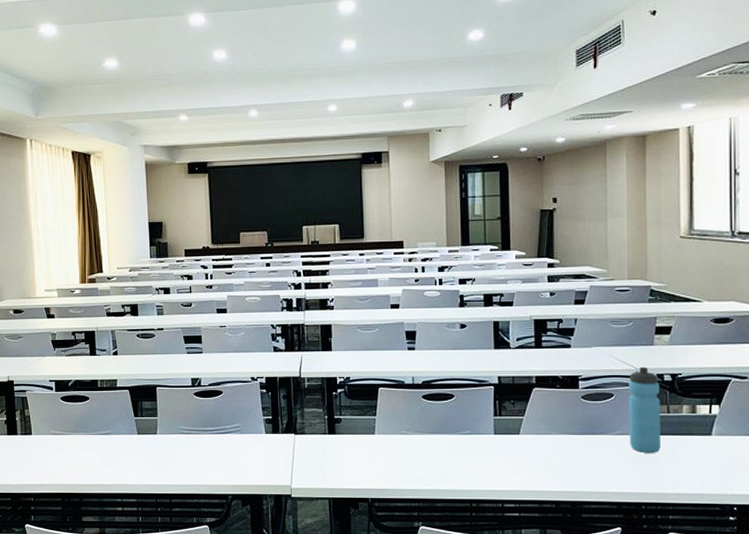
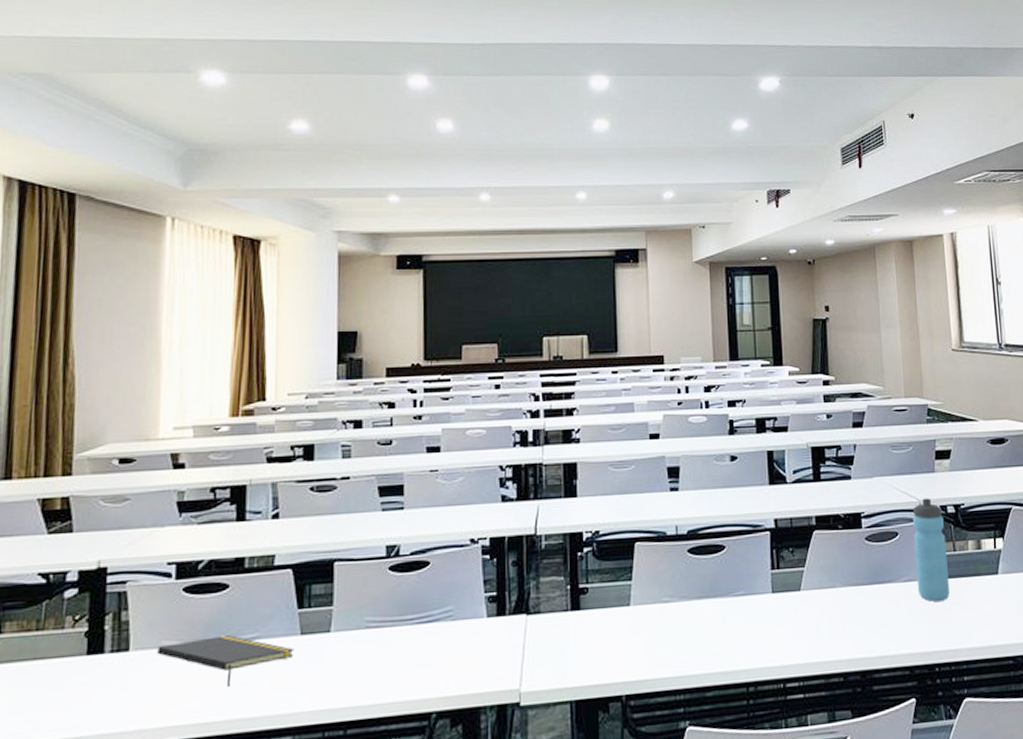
notepad: none [48,430,134,463] -> present [157,635,295,687]

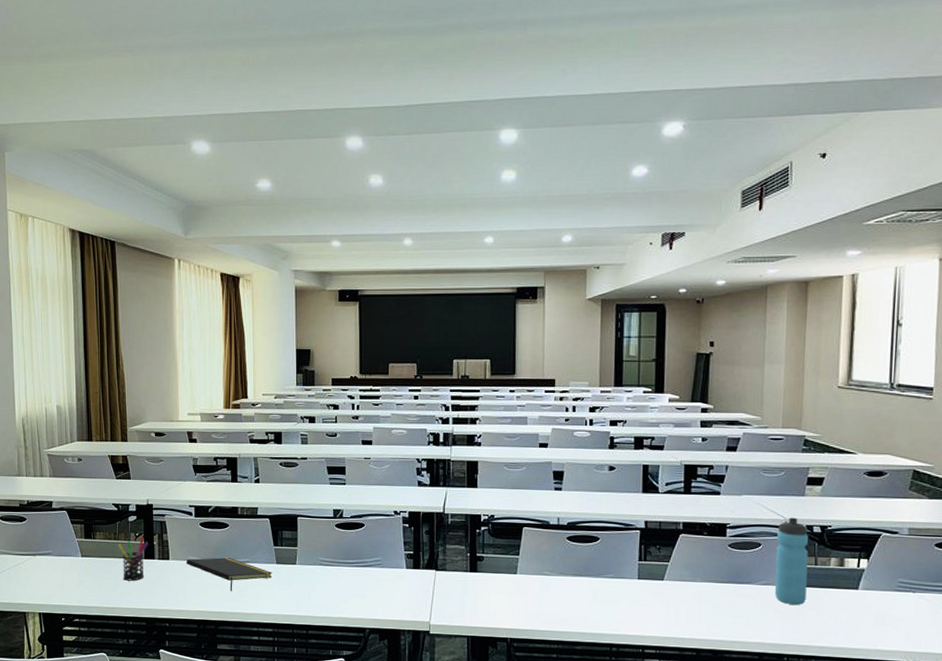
pen holder: none [42,620,96,695] -> present [118,537,149,581]

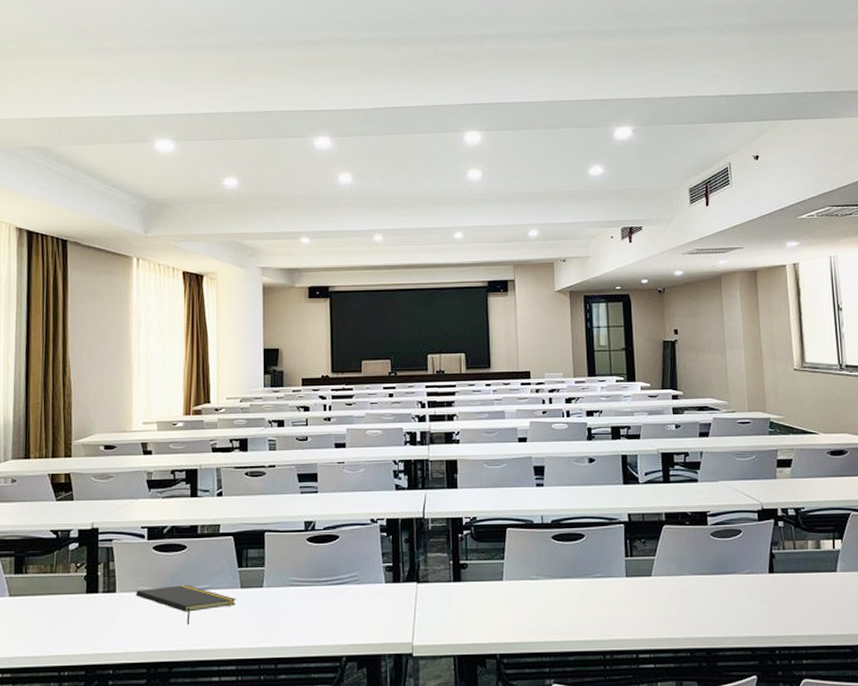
pen holder: present [118,537,149,581] -> none [55,567,92,622]
water bottle: present [774,517,809,605] -> none [755,501,790,592]

